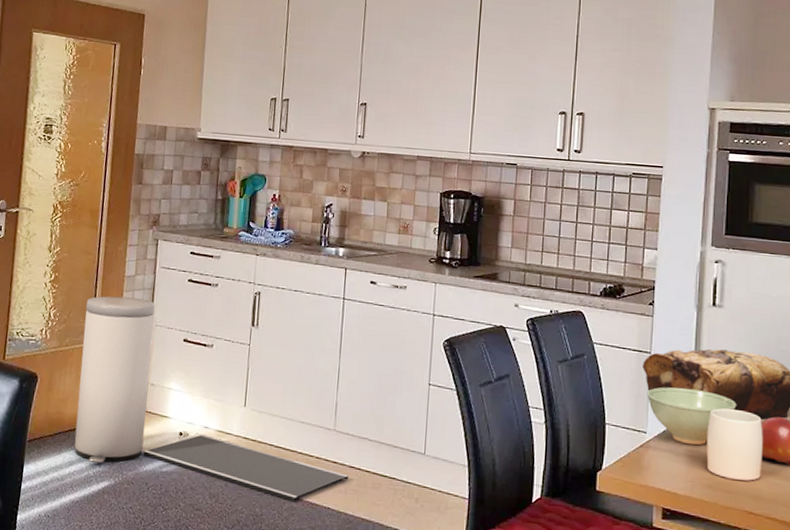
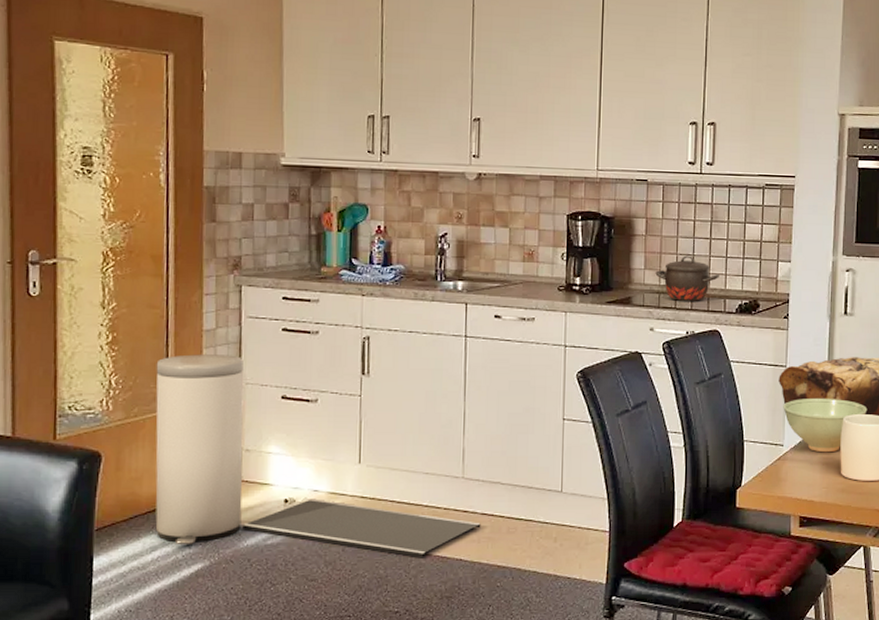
cooking pot: none [521,237,584,282] -> present [655,255,719,301]

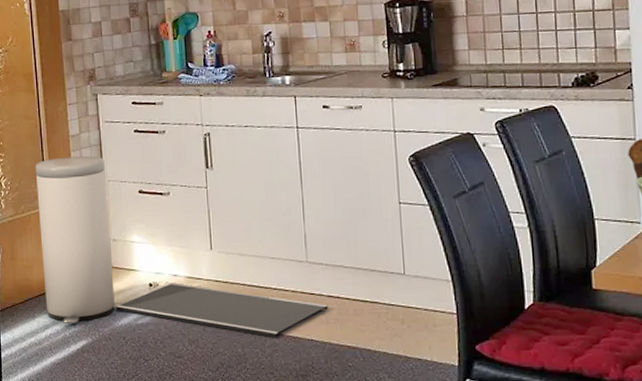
cooking pot: present [655,255,719,301] -> none [480,32,550,79]

